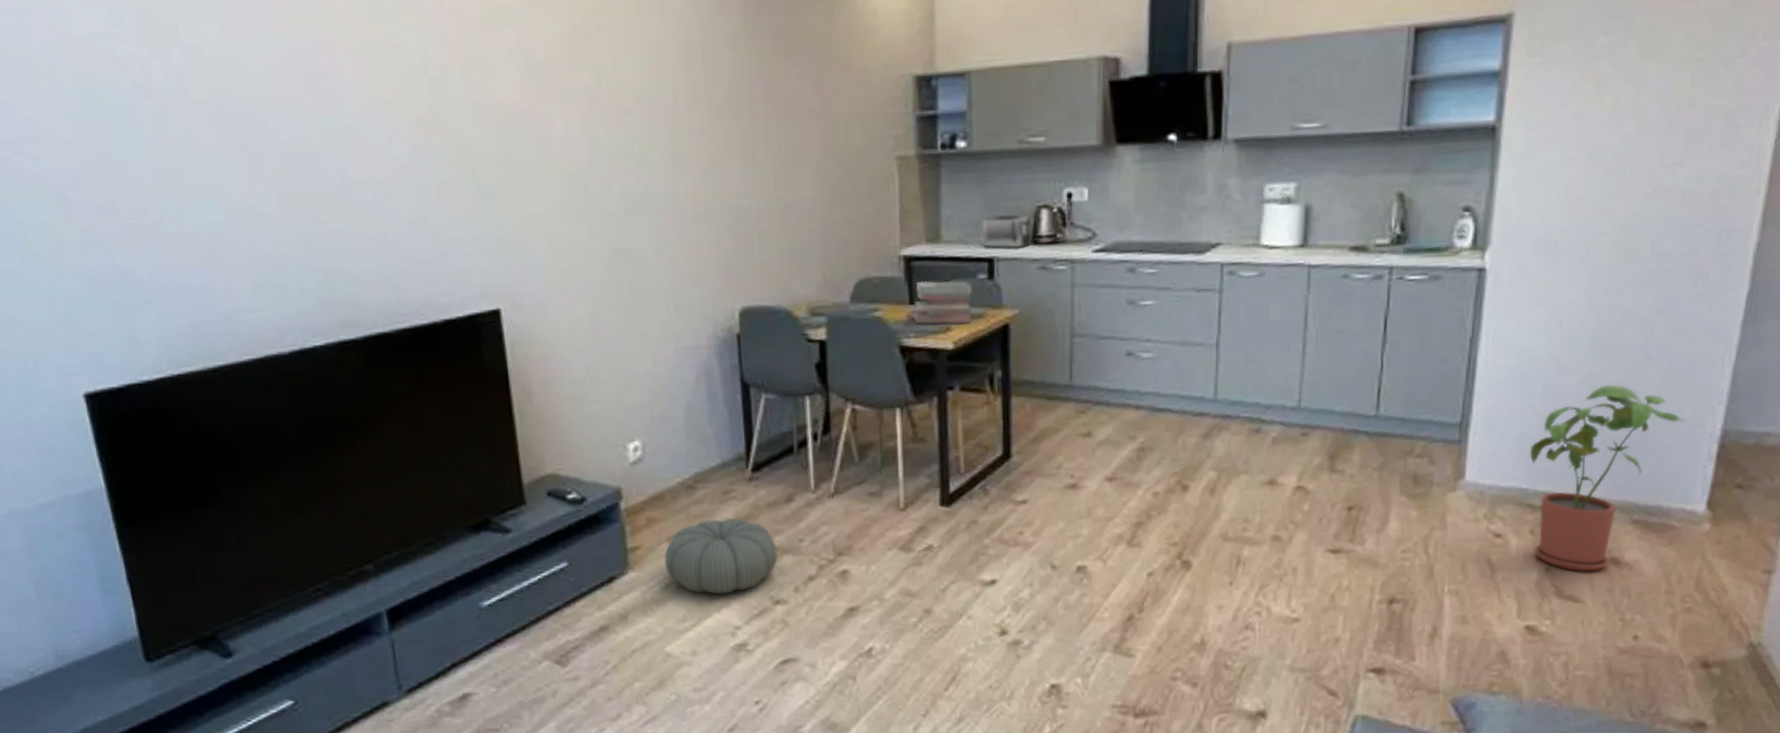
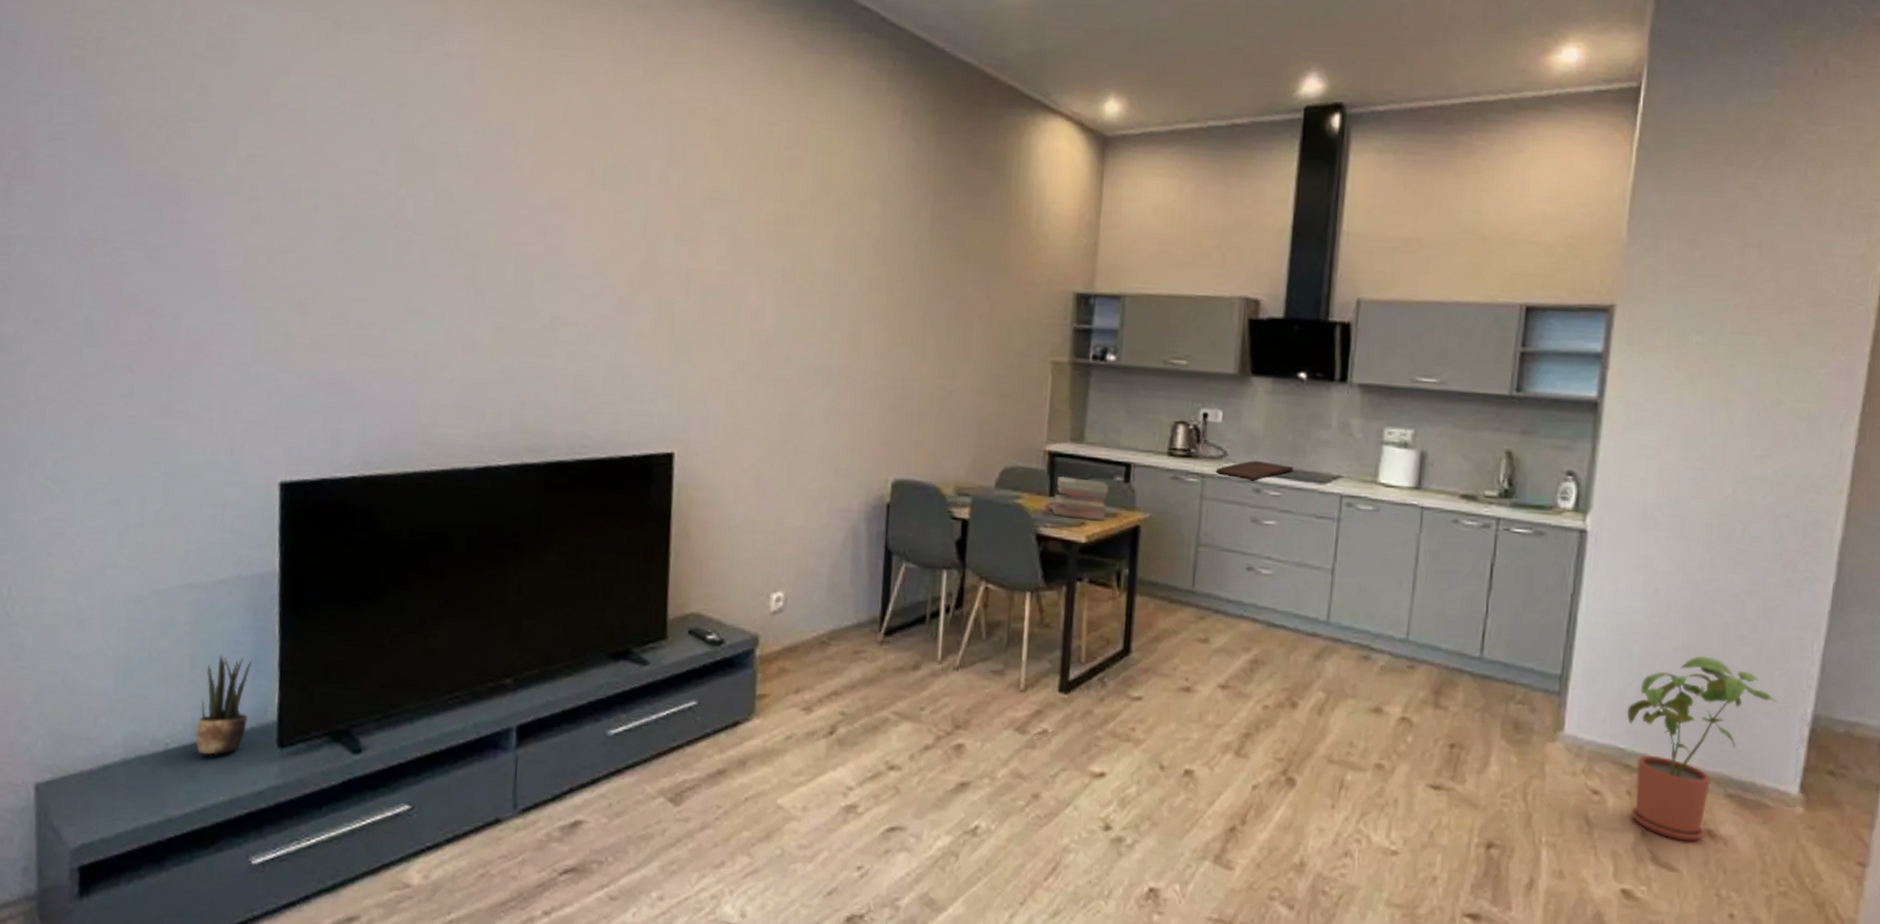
potted plant: none [54,577,110,678] -> present [196,655,253,755]
pouf: present [663,518,779,595] -> none [789,677,899,753]
toaster: present [982,213,1032,250] -> none [1123,423,1169,459]
cutting board: none [1085,237,1170,261] -> present [1215,461,1294,481]

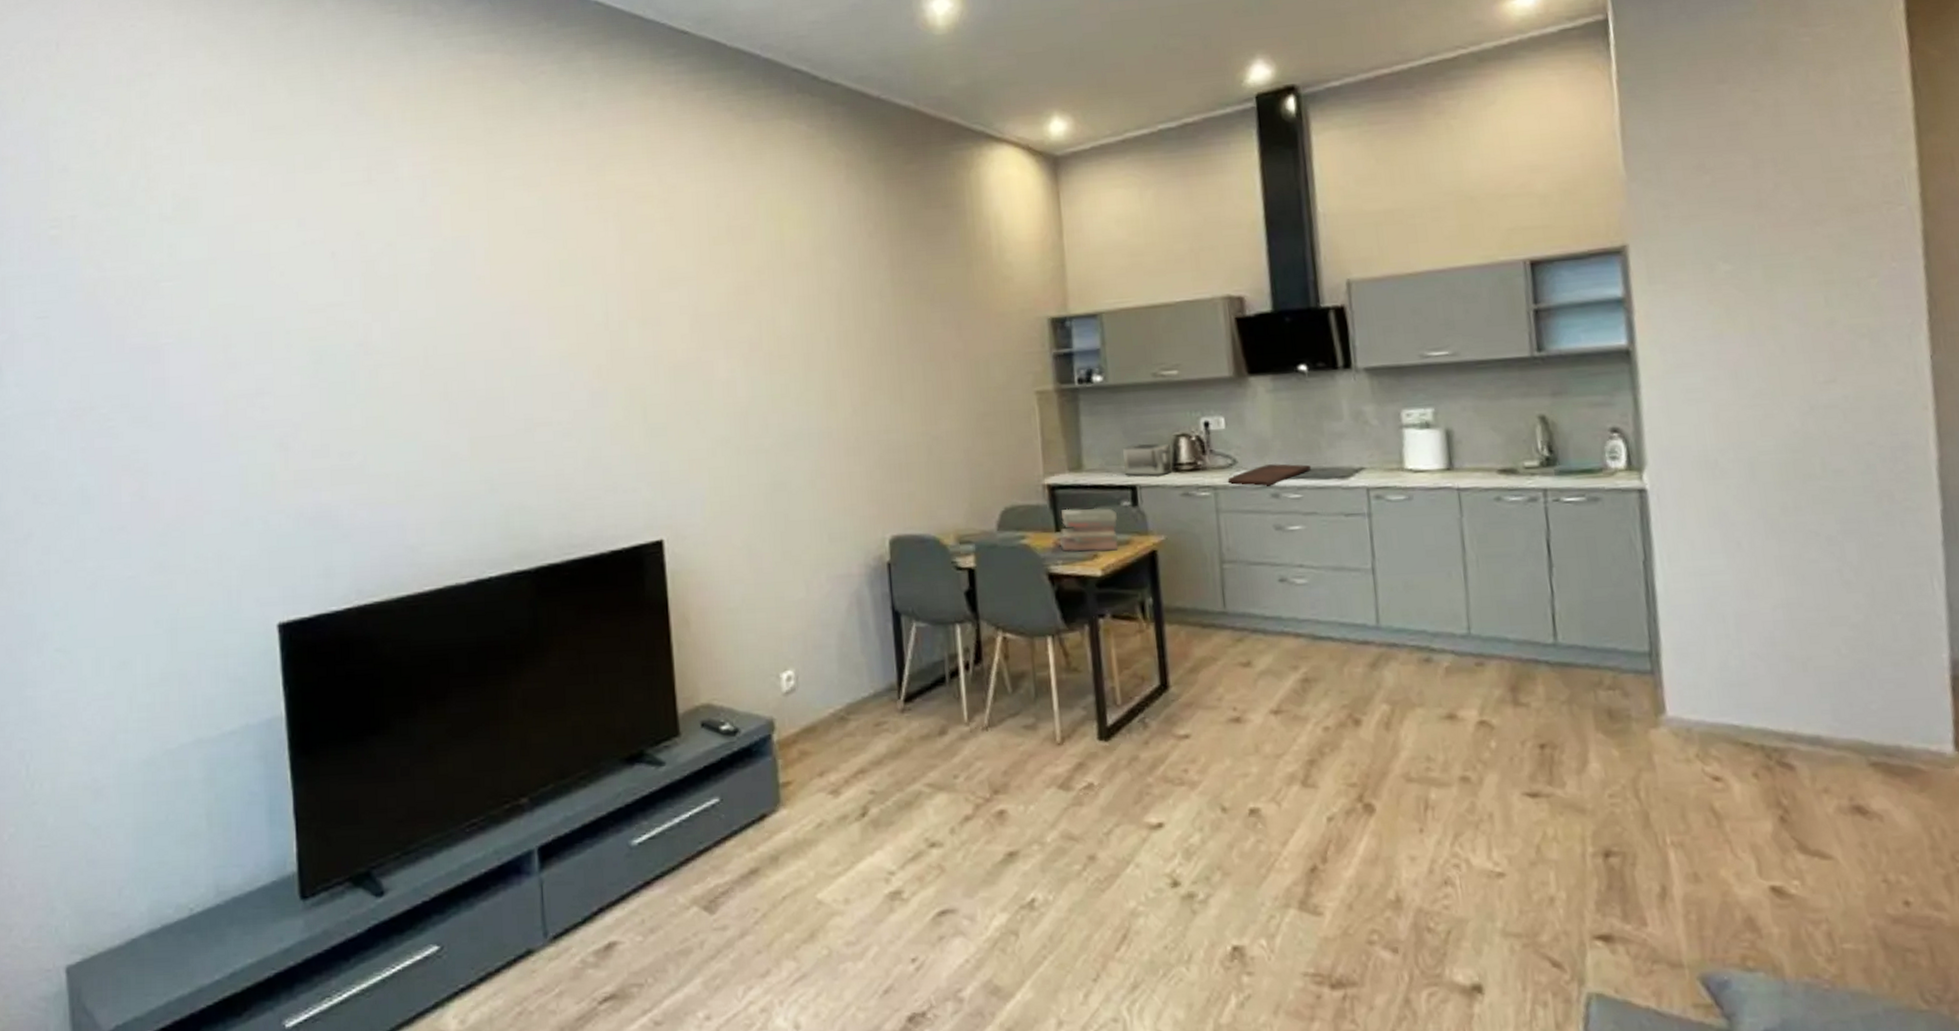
potted plant: present [196,655,253,755] -> none [219,808,268,916]
toaster: none [1123,423,1169,459] -> present [1122,442,1173,478]
house plant: present [1627,656,1777,842] -> none [1733,609,1905,824]

